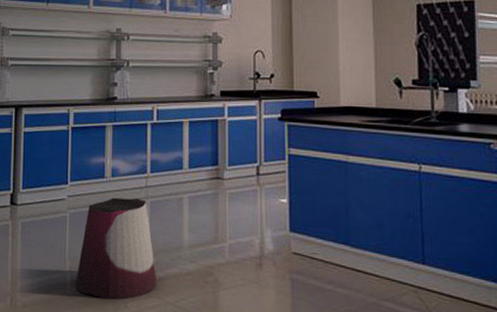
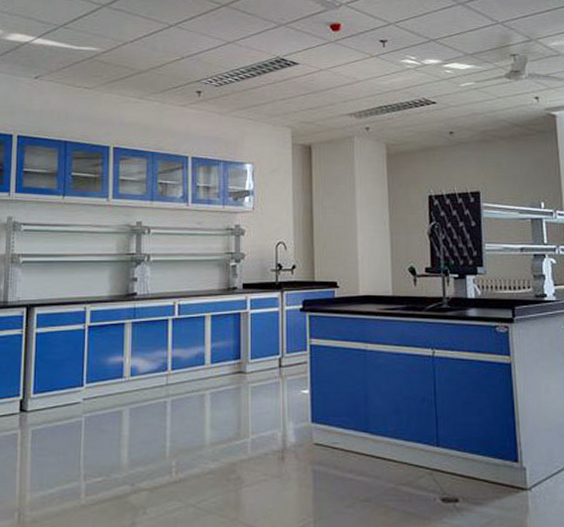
stool: present [75,197,157,299] -> none [90,398,177,505]

